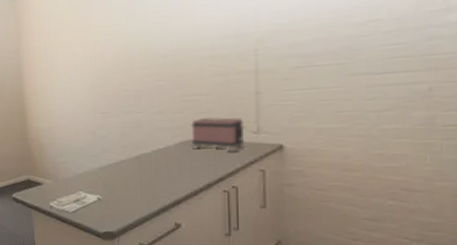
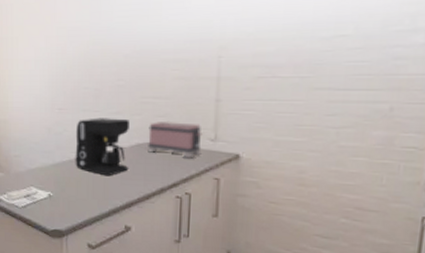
coffee maker: none [119,117,174,176] -> present [75,118,130,177]

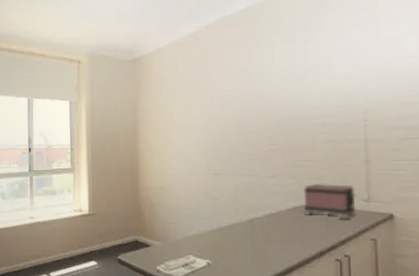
coffee maker: present [75,118,130,177] -> none [232,182,286,241]

